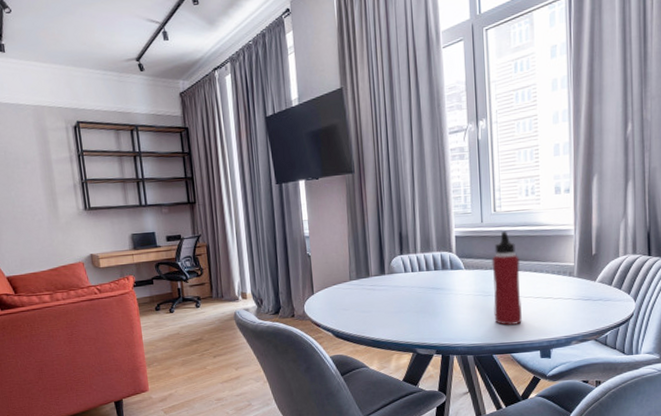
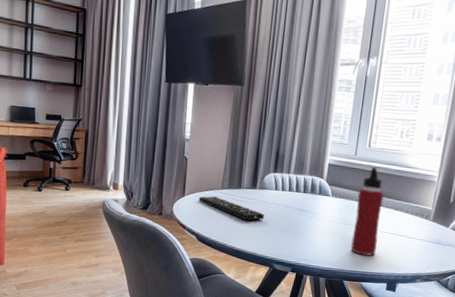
remote control: none [328,289,398,309] -> present [198,196,264,221]

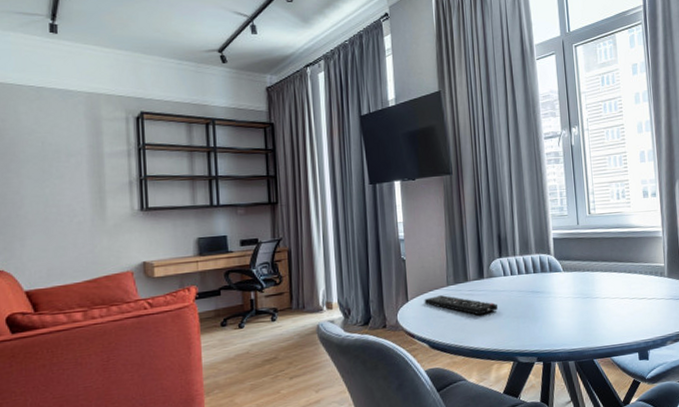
water bottle: present [350,167,385,256] -> none [588,233,620,328]

